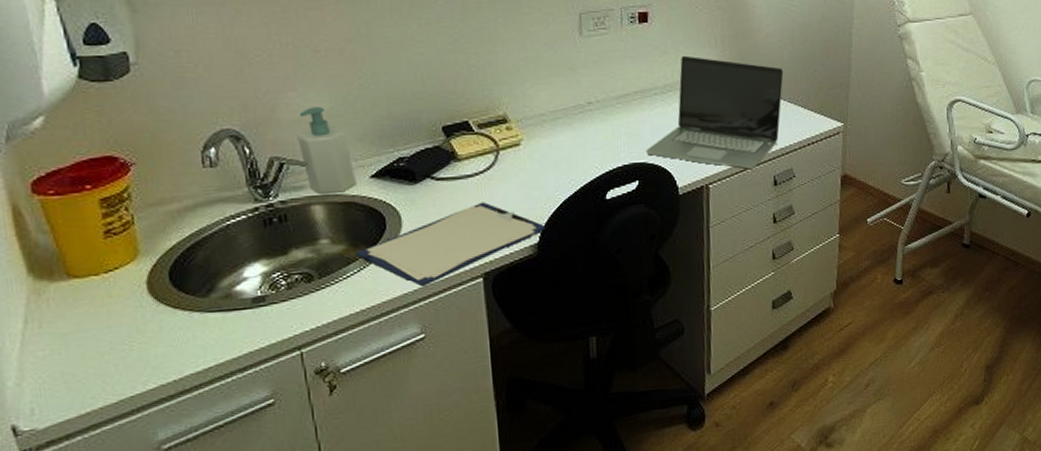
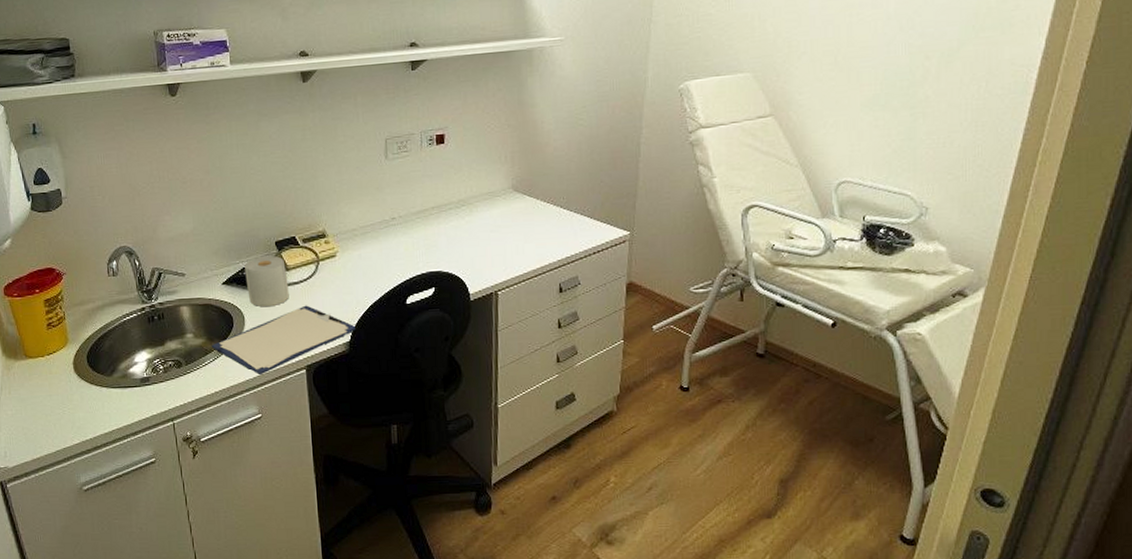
soap bottle: present [297,107,356,195] -> none [171,227,212,298]
paper towel roll: none [401,143,461,205] -> present [244,255,289,307]
laptop: present [645,55,784,171] -> none [441,172,571,279]

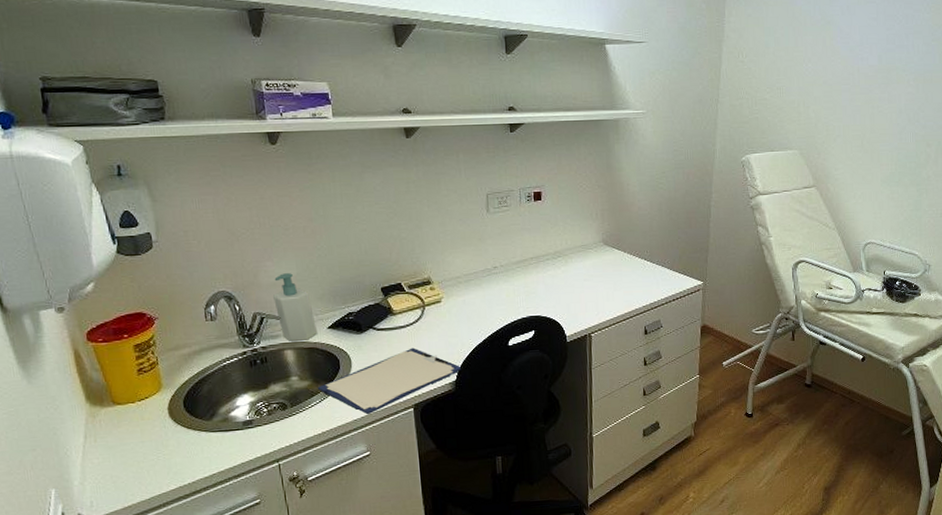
soap bottle: none [171,227,212,298] -> present [273,273,317,342]
paper towel roll: present [244,255,289,307] -> none [350,301,396,350]

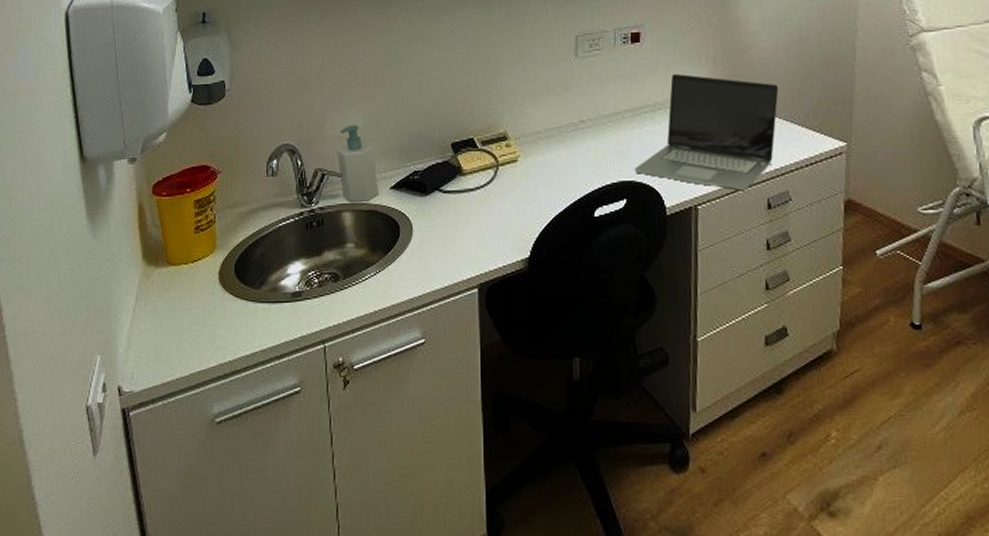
notepad: present [317,347,463,415] -> none [373,215,539,294]
laptop: none [540,227,653,323] -> present [634,73,779,193]

